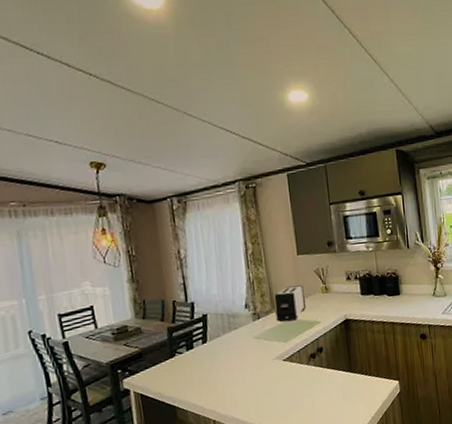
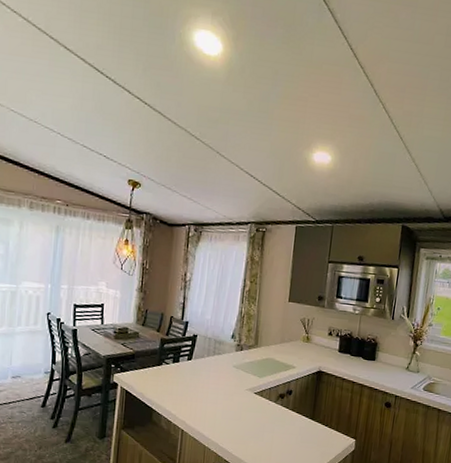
toaster: present [274,285,306,322] -> none [257,328,288,360]

